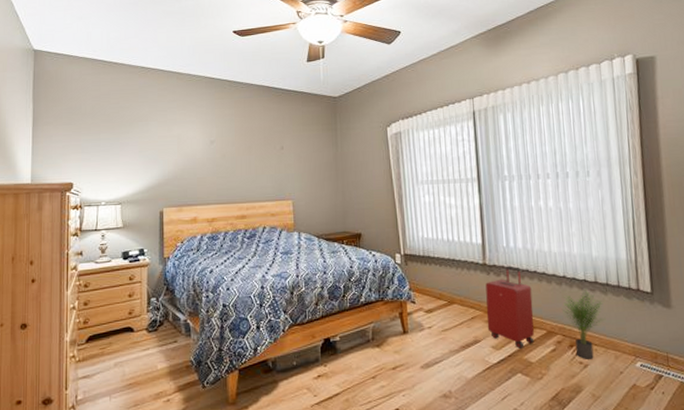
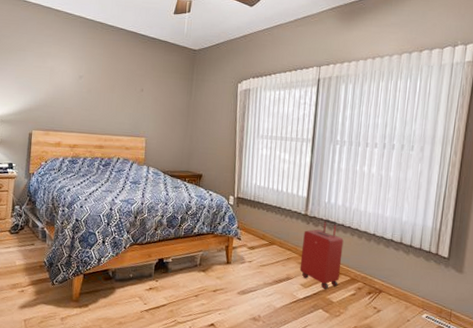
potted plant: present [563,288,606,359] -> none [367,247,405,306]

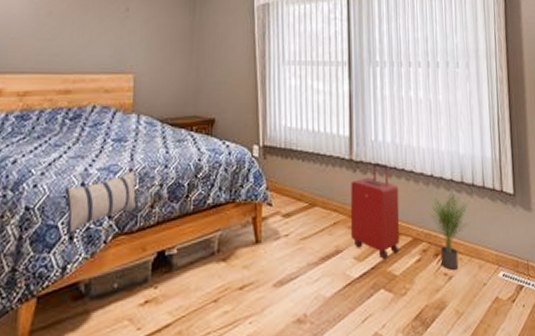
pillow: none [99,204,146,240] -> present [64,170,137,235]
potted plant: none [367,247,405,306] -> present [429,189,471,270]

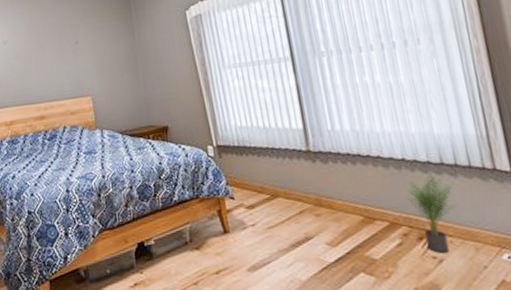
pillow: present [64,170,137,235] -> none [54,177,114,232]
suitcase: present [350,162,400,259] -> none [312,151,376,244]

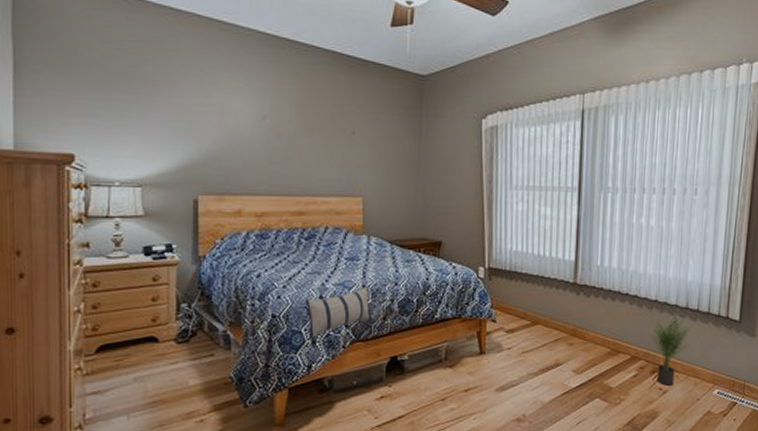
pillow: none [54,177,114,232] -> present [305,287,371,340]

